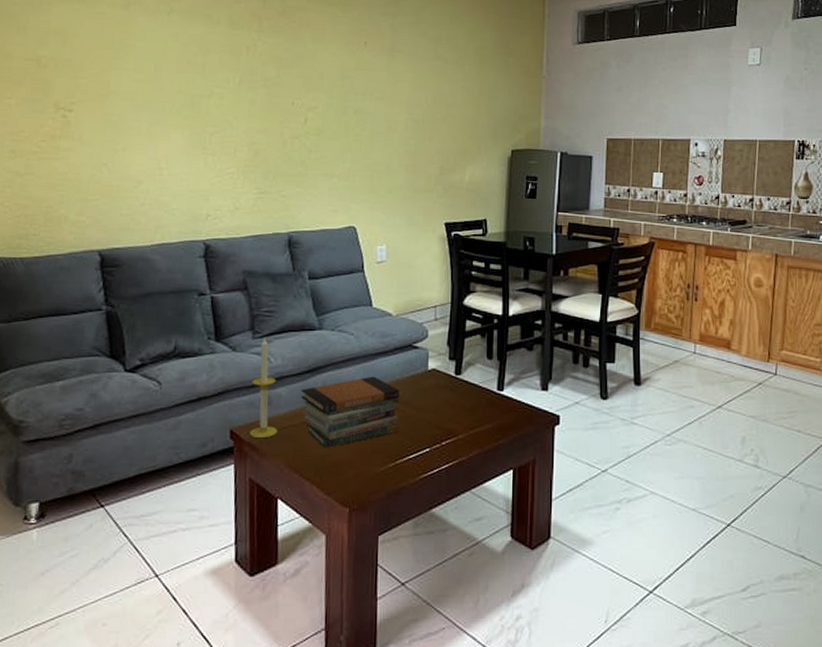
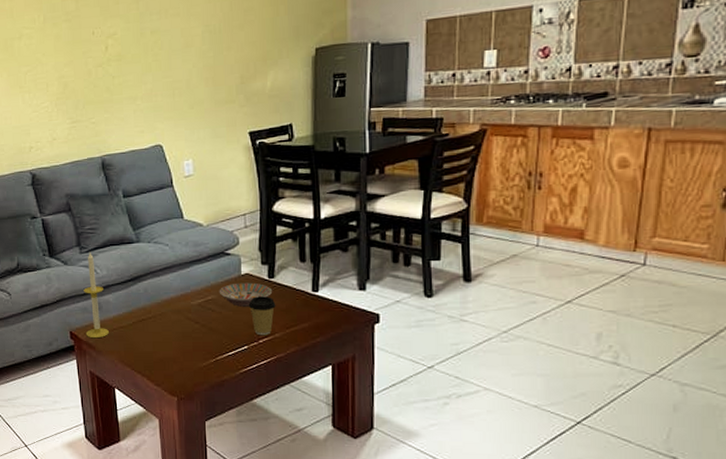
book stack: present [301,376,399,448] -> none [126,282,216,346]
bowl: none [403,378,459,406] -> present [219,282,273,308]
coffee cup: none [433,394,461,437] -> present [248,296,276,336]

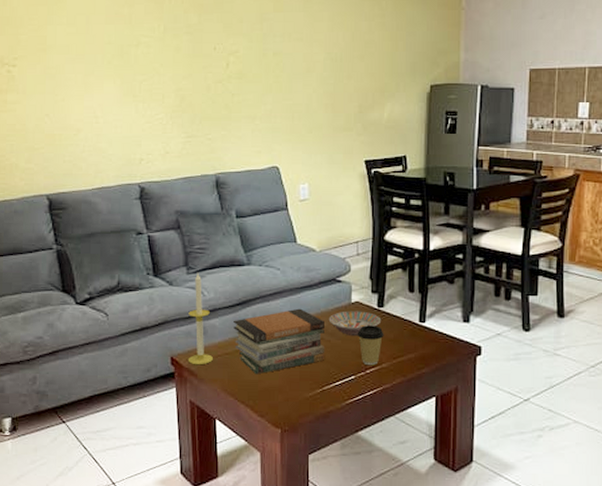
book stack: none [126,282,216,346] -> present [233,308,324,375]

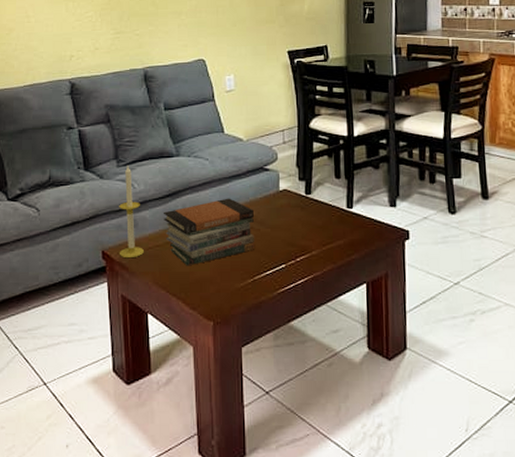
bowl: present [328,311,382,337] -> none [257,198,310,225]
coffee cup: present [357,325,384,366] -> none [286,213,313,254]

